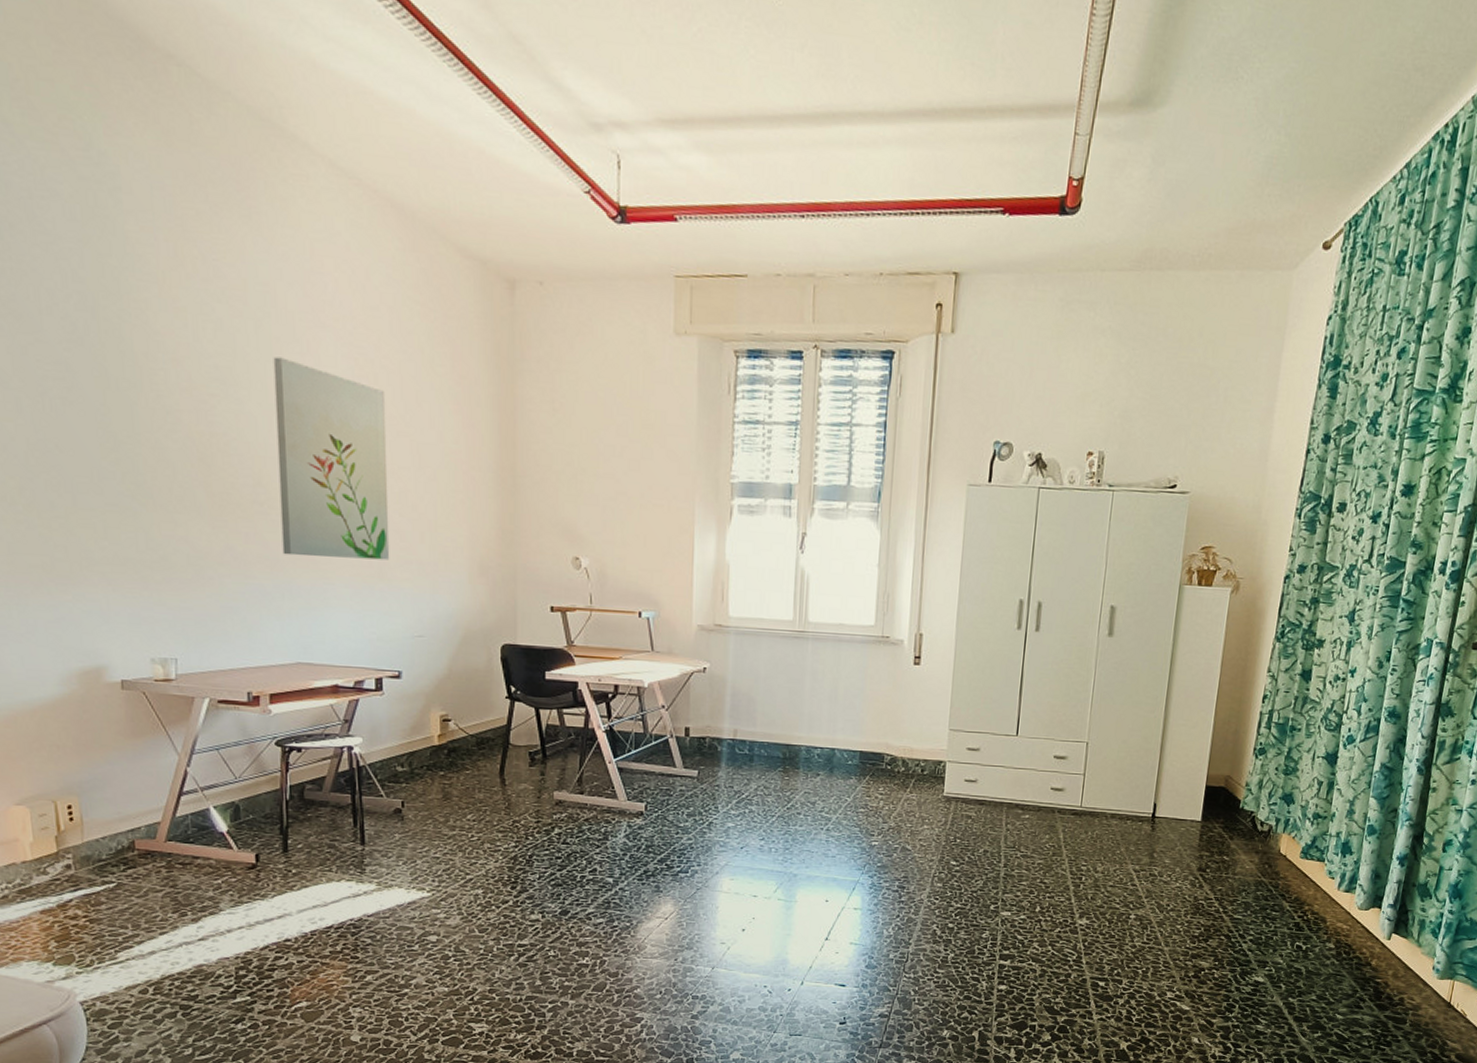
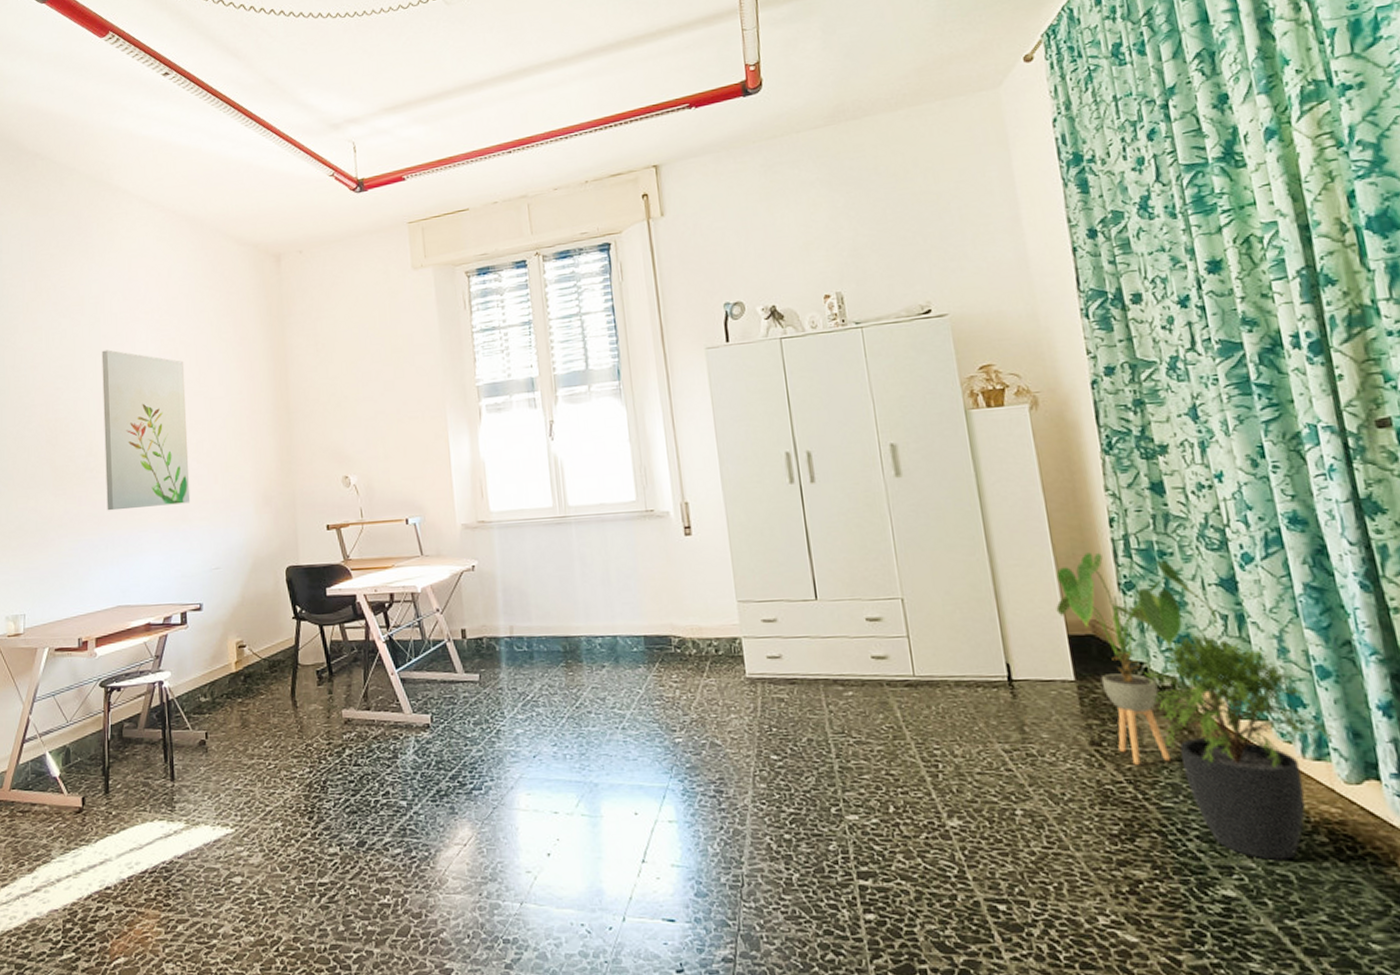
house plant: none [1203,721,1316,887] -> present [1056,552,1218,765]
potted plant: none [1250,793,1368,959] -> present [1142,633,1340,860]

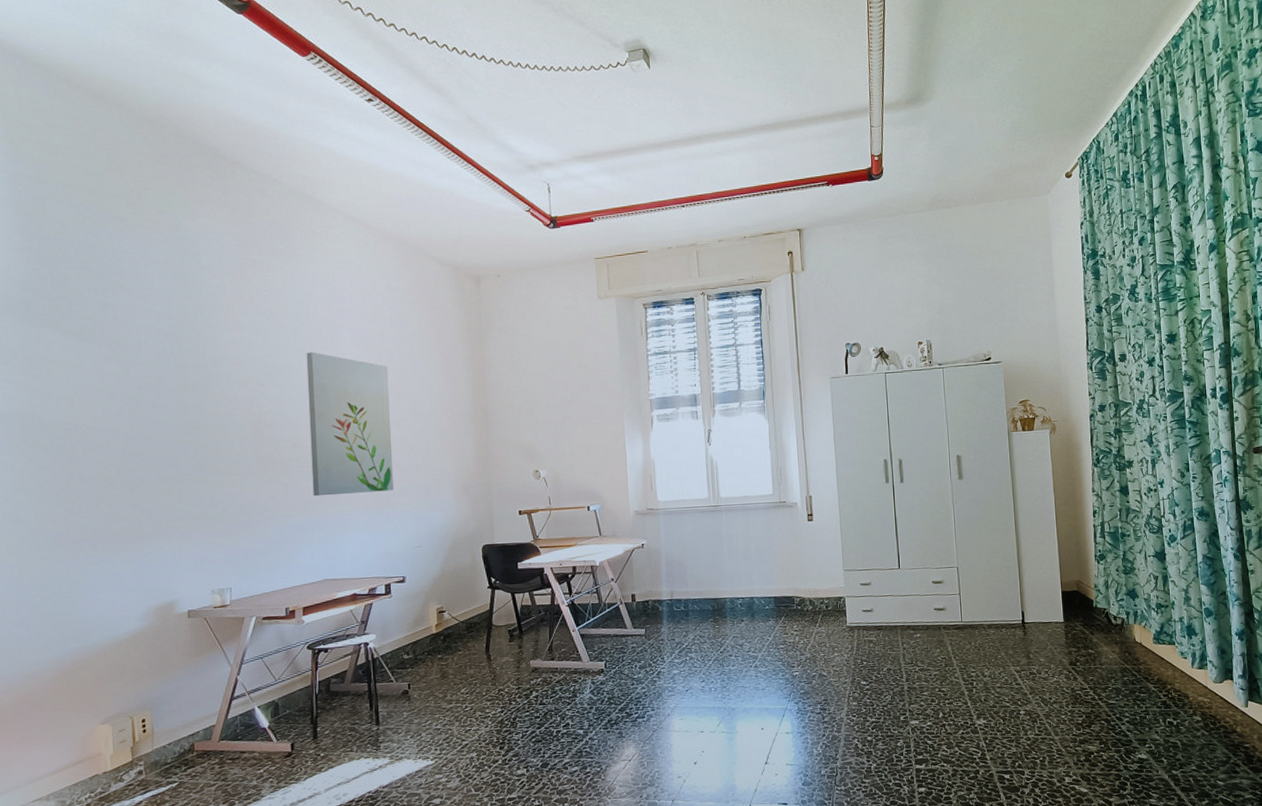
house plant: present [1056,552,1218,765] -> none [1056,534,1152,677]
potted plant: present [1142,633,1340,860] -> none [1105,588,1214,734]

